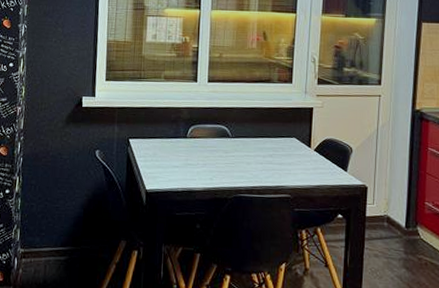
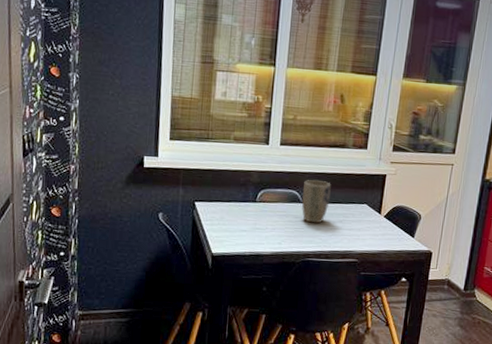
plant pot: none [231,115,259,158] -> present [301,180,331,224]

